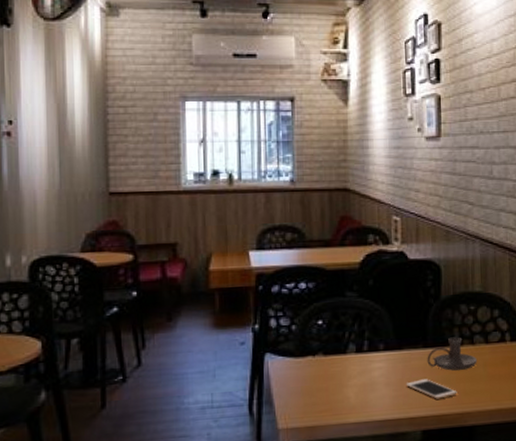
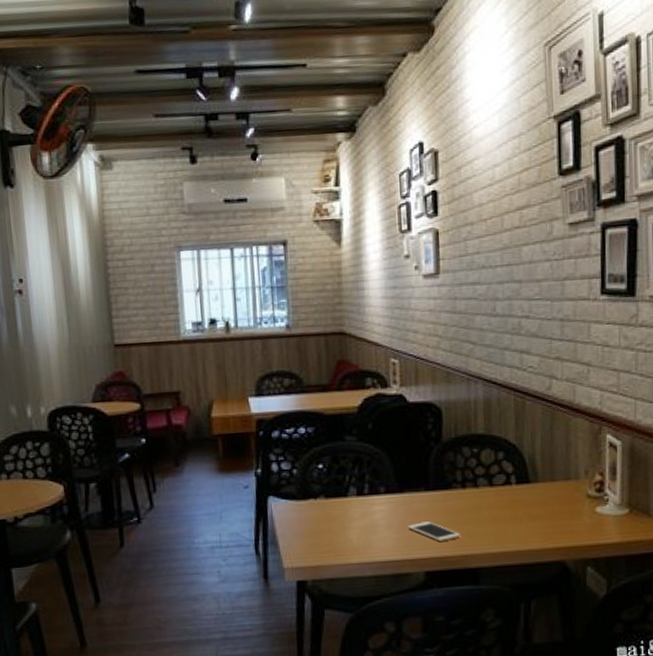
candle holder: present [427,337,477,371] -> none [429,480,481,514]

